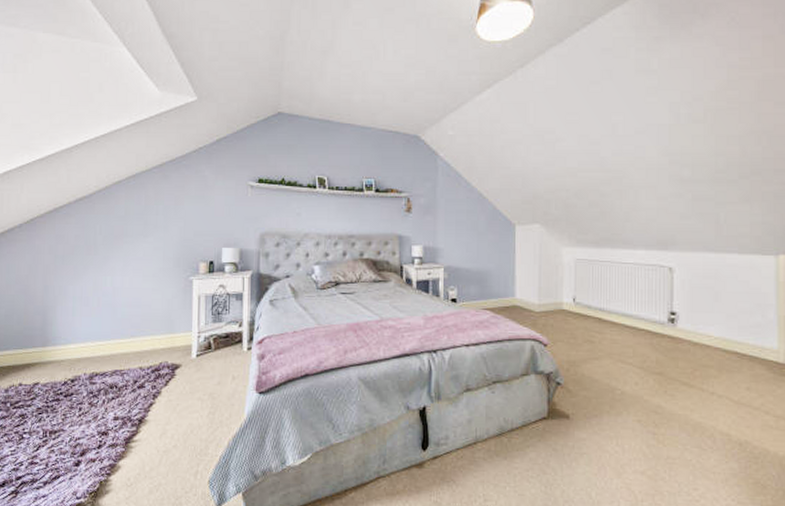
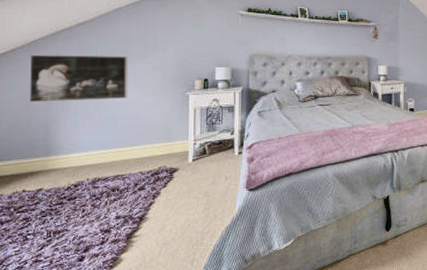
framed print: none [26,234,128,287] -> present [29,54,129,103]

